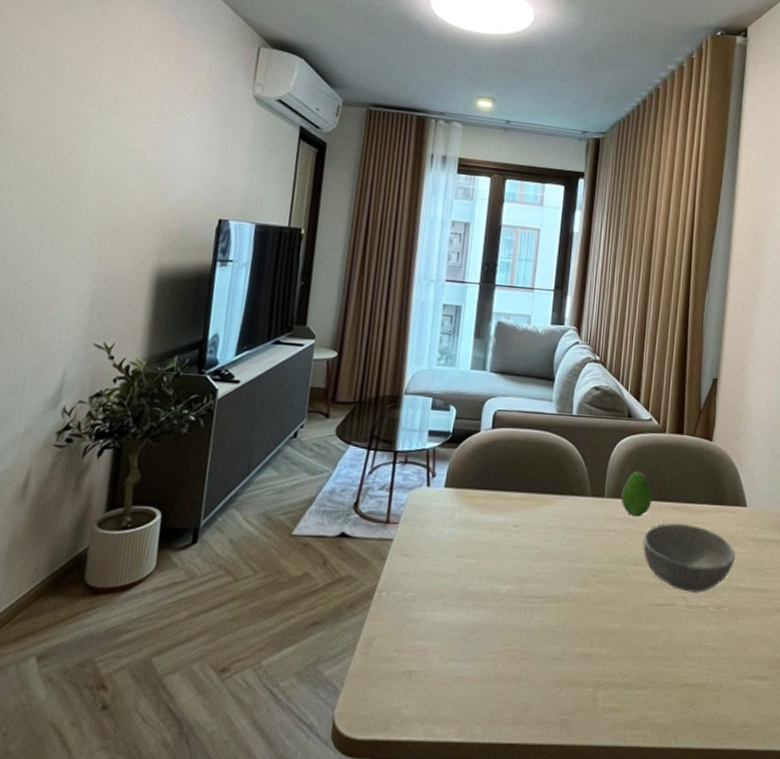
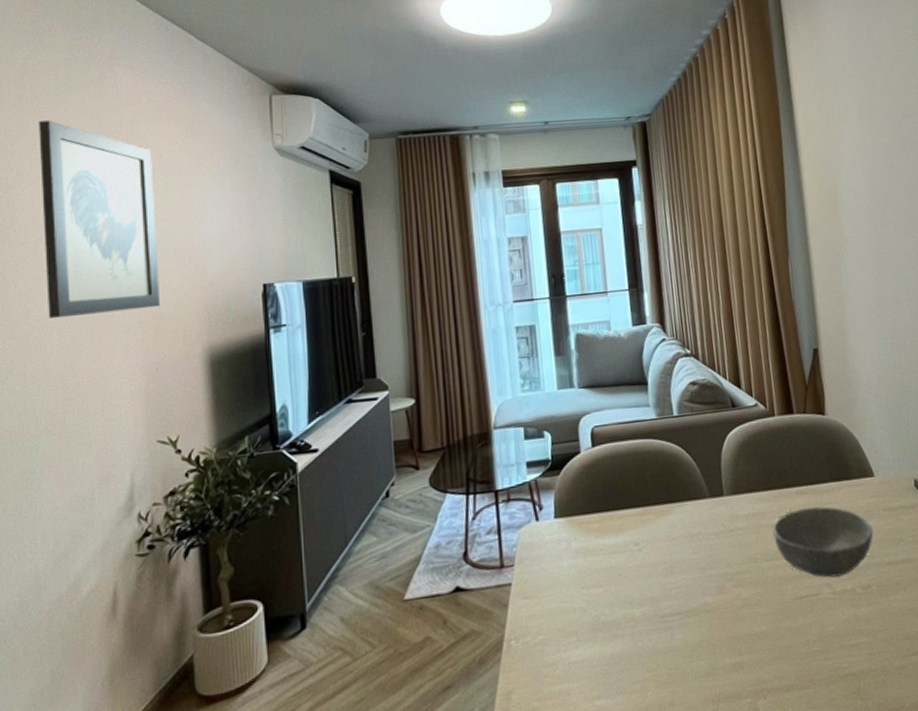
wall art: none [15,29,140,222] -> present [39,120,161,319]
fruit: present [621,471,653,518] -> none [740,461,775,511]

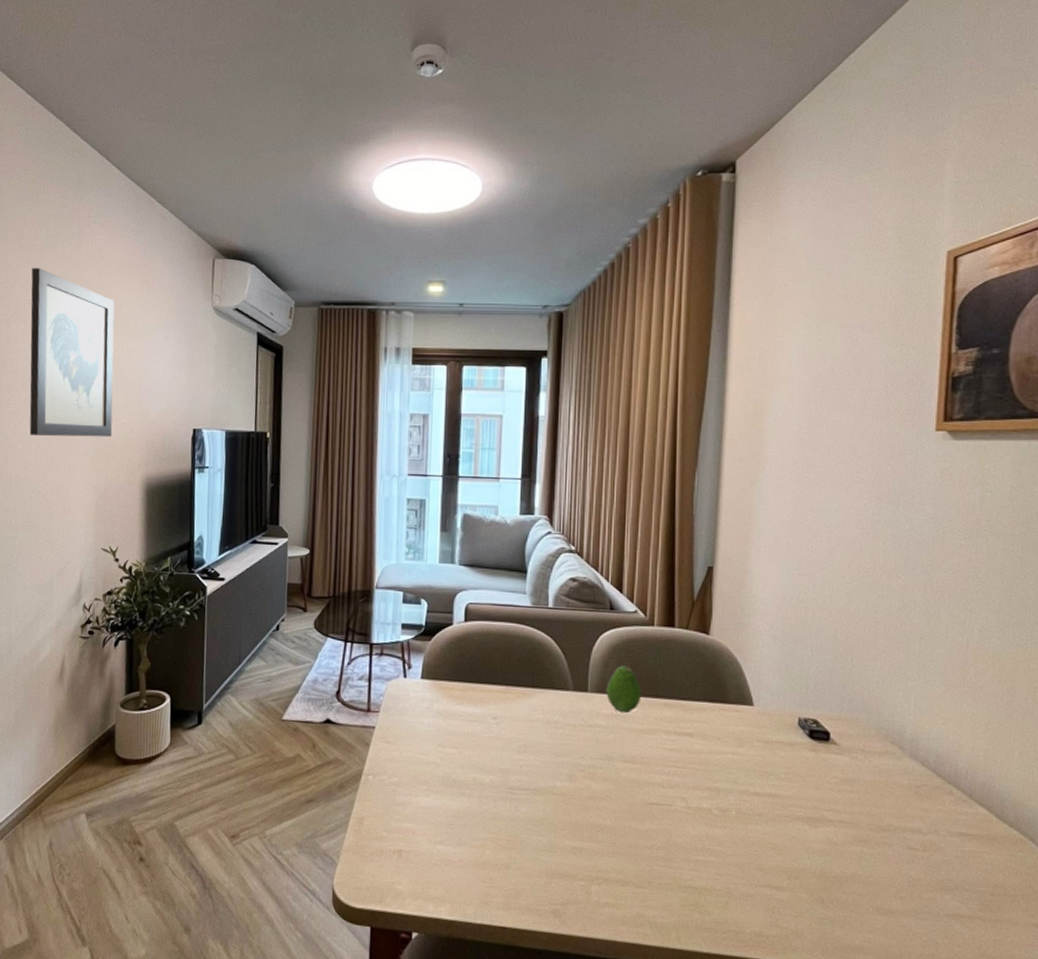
fruit: none [740,461,775,511] -> present [606,665,642,714]
bowl: present [773,506,874,578] -> none [633,720,742,795]

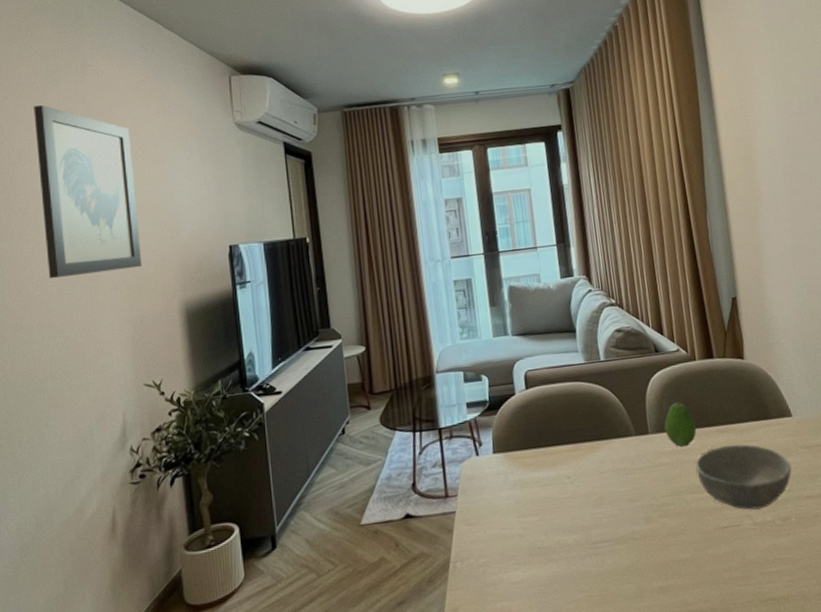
bowl: none [633,720,742,795] -> present [695,444,792,510]

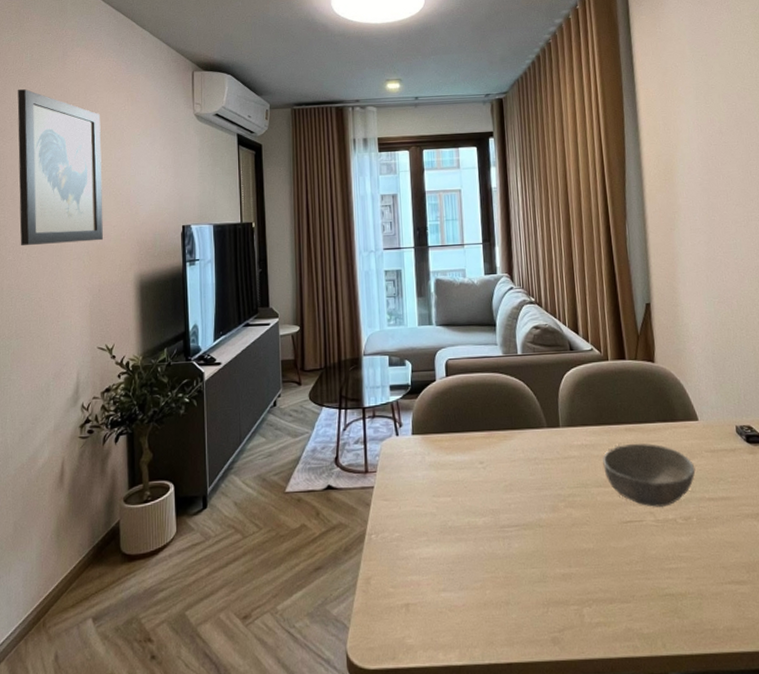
fruit: present [664,402,697,448] -> none [575,399,606,443]

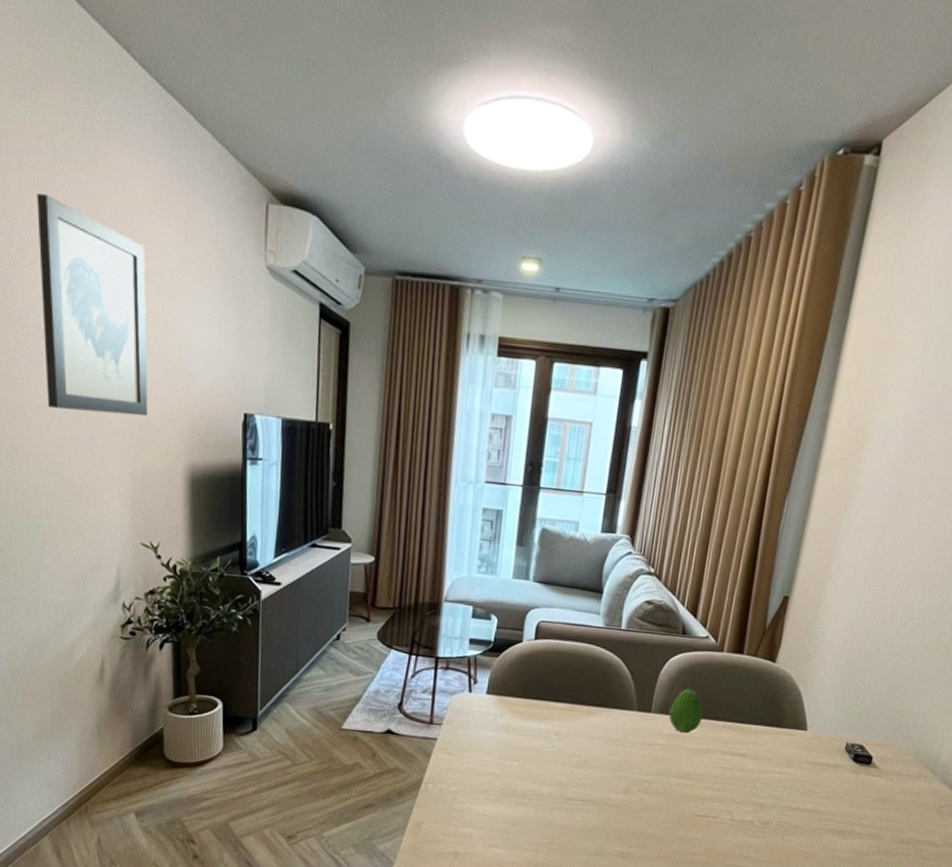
fruit: none [575,399,606,443] -> present [668,688,703,734]
bowl: present [603,443,696,508] -> none [689,741,789,809]

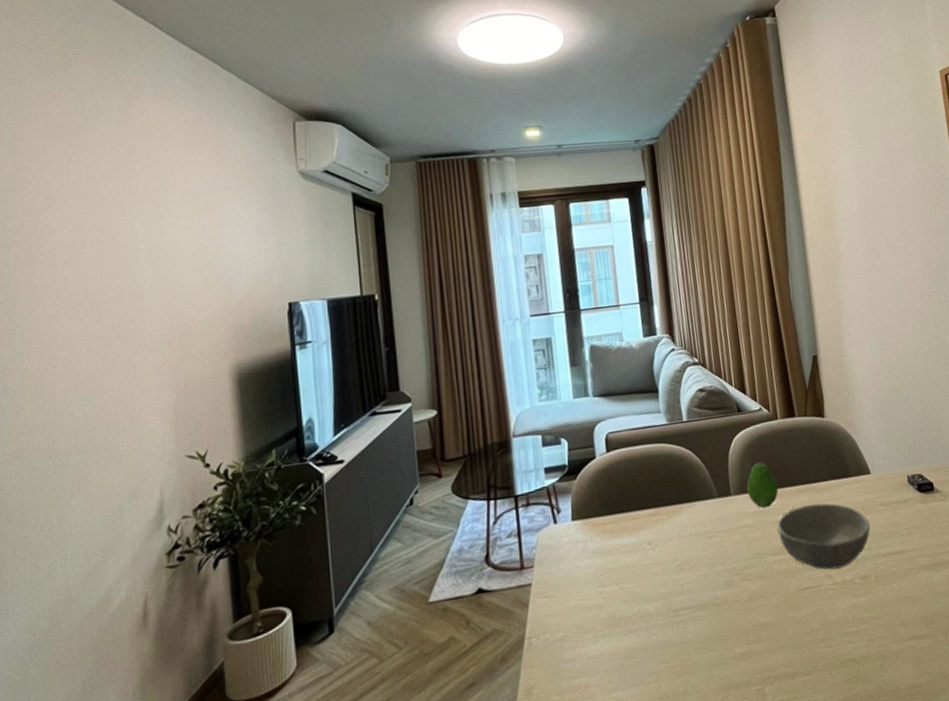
wall art: present [37,194,149,417] -> none [66,147,189,340]
bowl: none [689,741,789,809] -> present [777,503,871,570]

